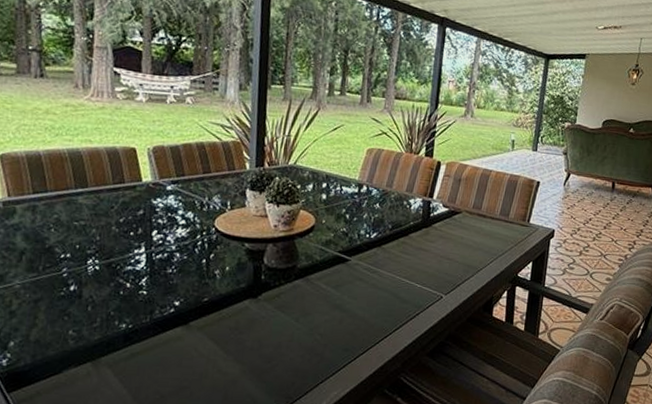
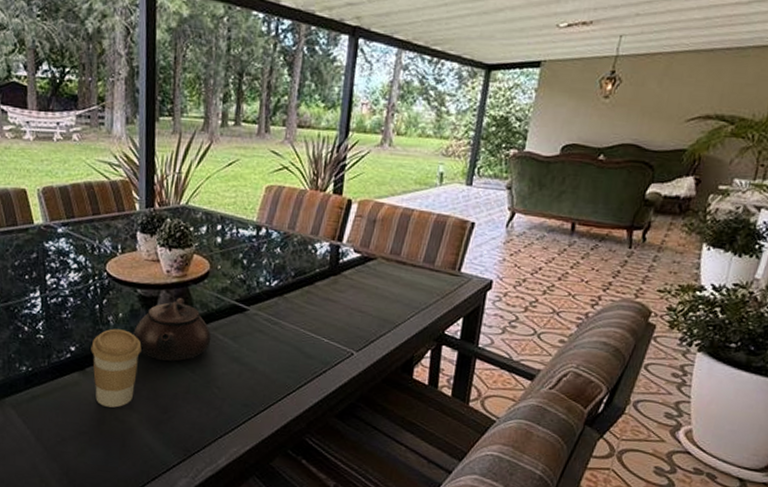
coffee cup: none [195,282,247,360] -> present [91,328,142,408]
teapot: none [239,251,315,311] -> present [133,298,212,362]

